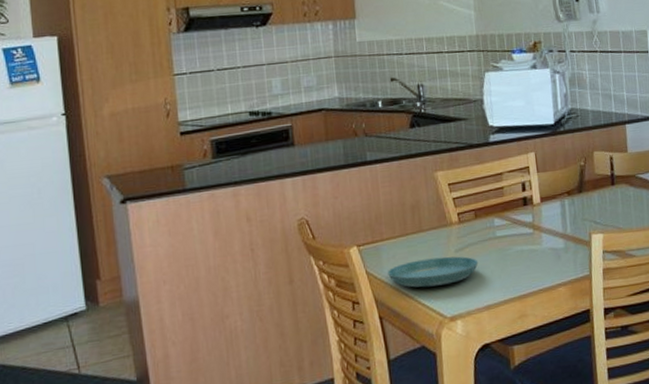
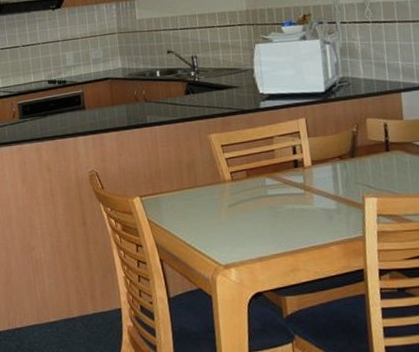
saucer: present [388,256,479,288] -> none [167,210,251,237]

